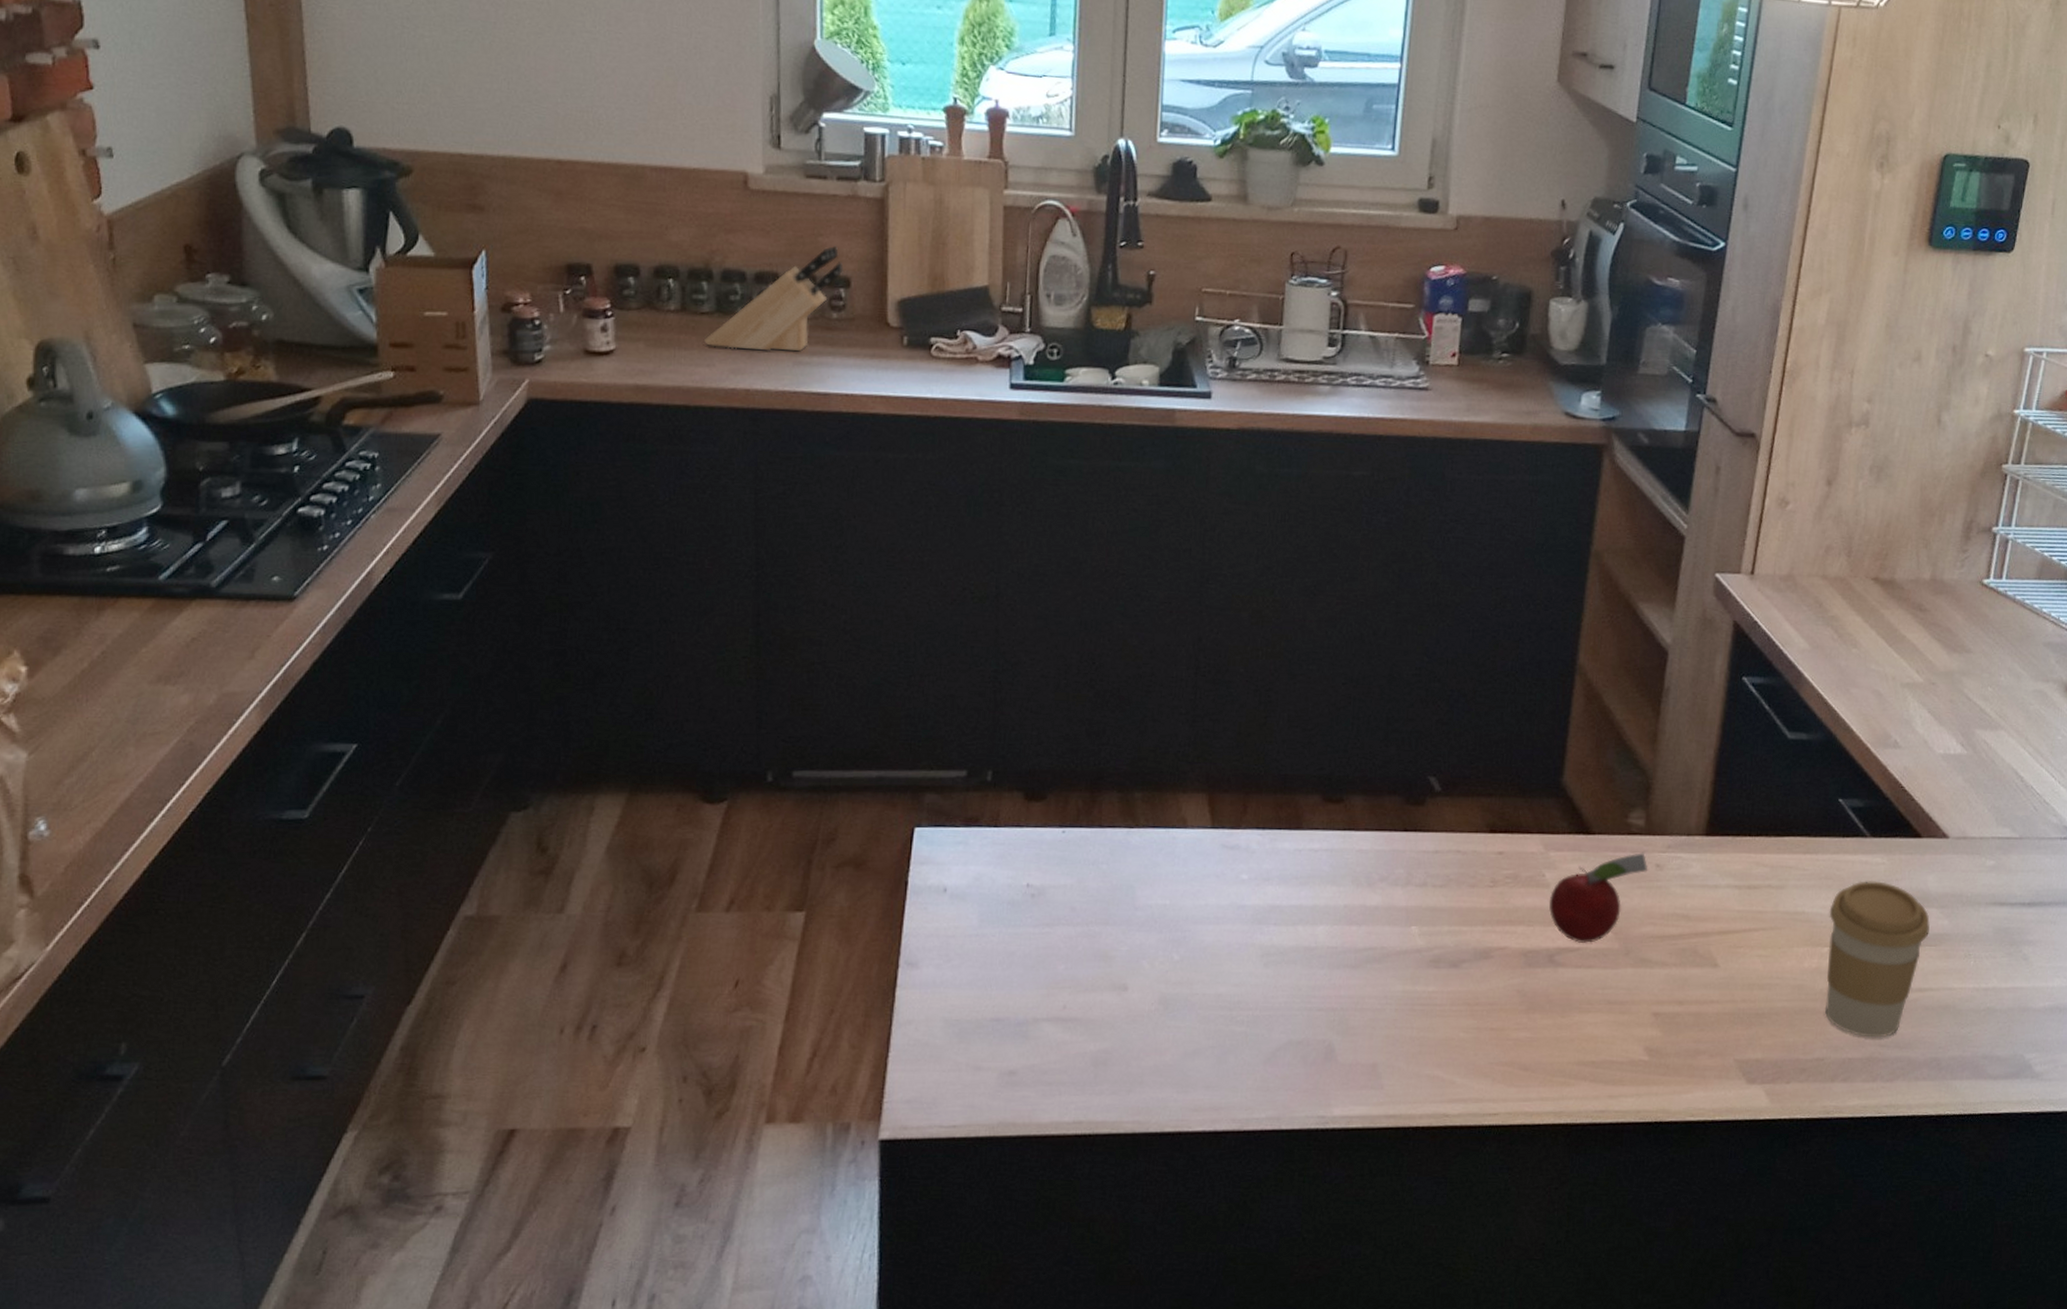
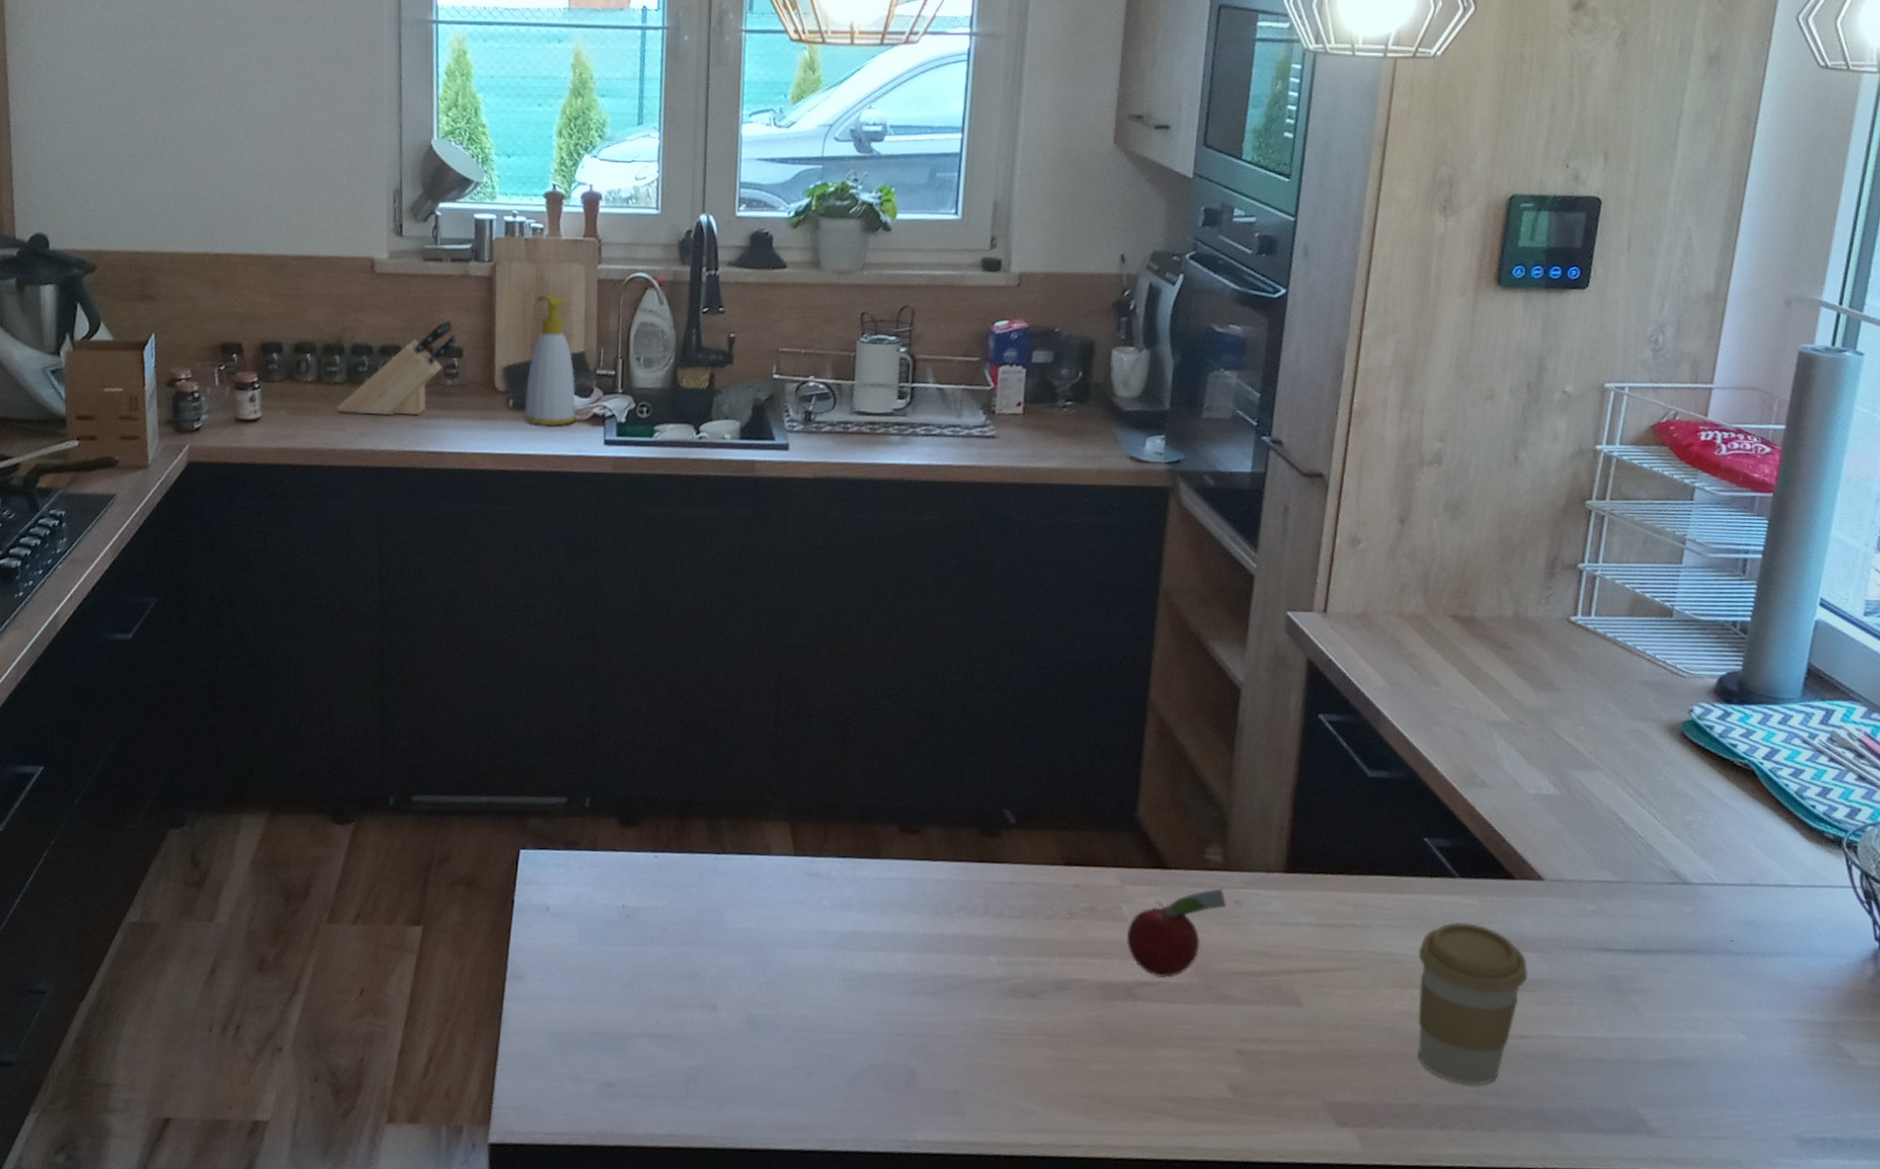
soap bottle: none [919,221,979,368] -> present [523,295,576,426]

